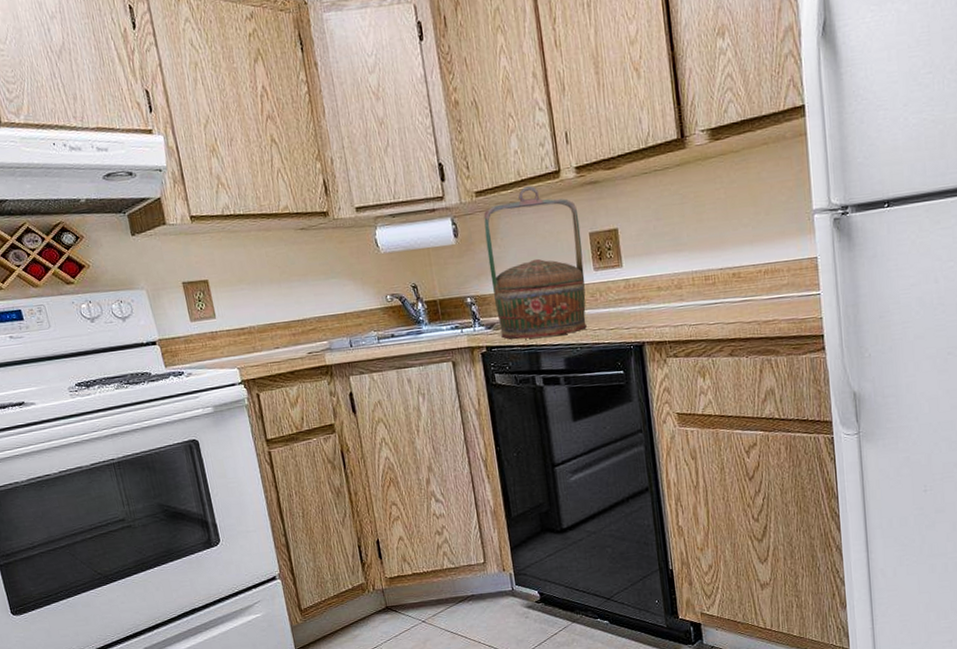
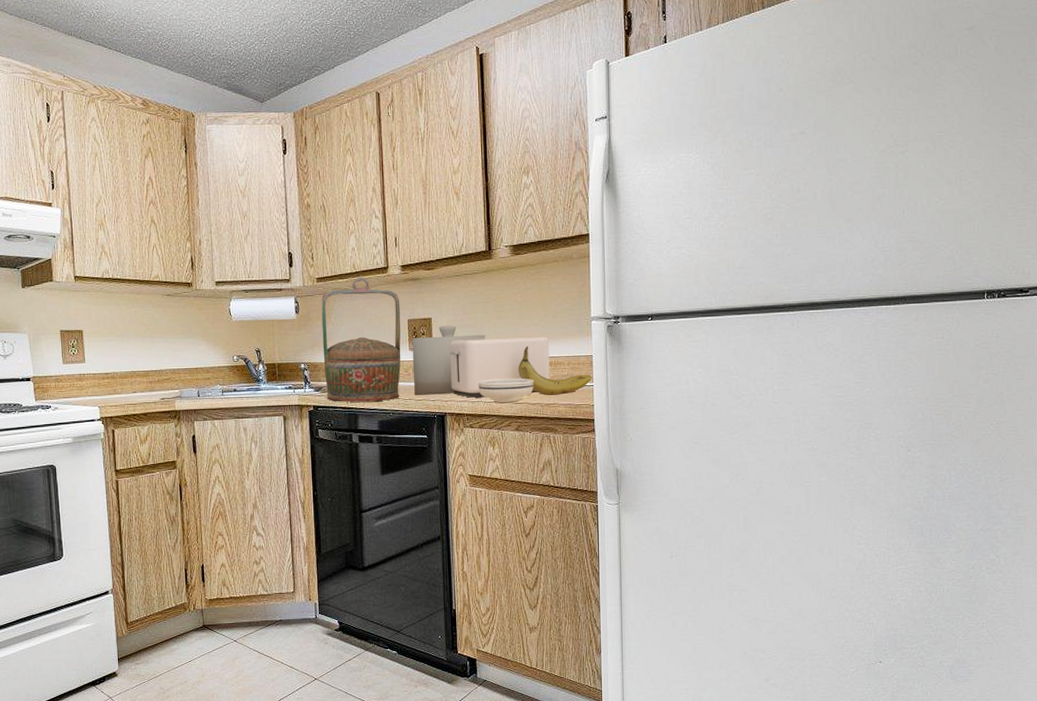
canister: none [596,235,685,324] -> present [412,325,486,395]
toaster: none [642,238,767,322] -> present [449,336,550,399]
bowl: none [680,292,748,325] -> present [478,378,534,403]
fruit: none [727,253,818,311] -> present [518,346,592,395]

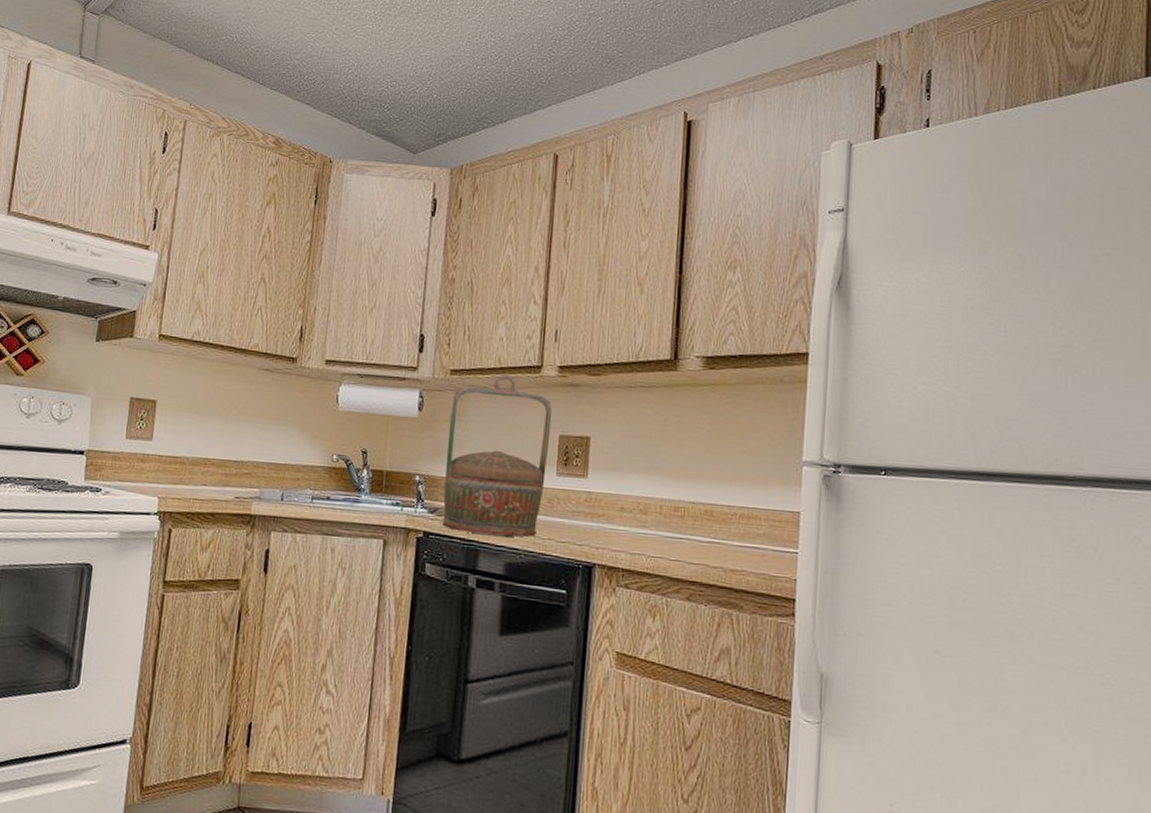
canister: present [412,325,486,395] -> none [556,449,659,538]
toaster: present [449,336,550,399] -> none [605,469,743,554]
bowl: present [478,378,534,403] -> none [641,526,718,562]
fruit: present [518,346,592,395] -> none [698,489,797,560]

